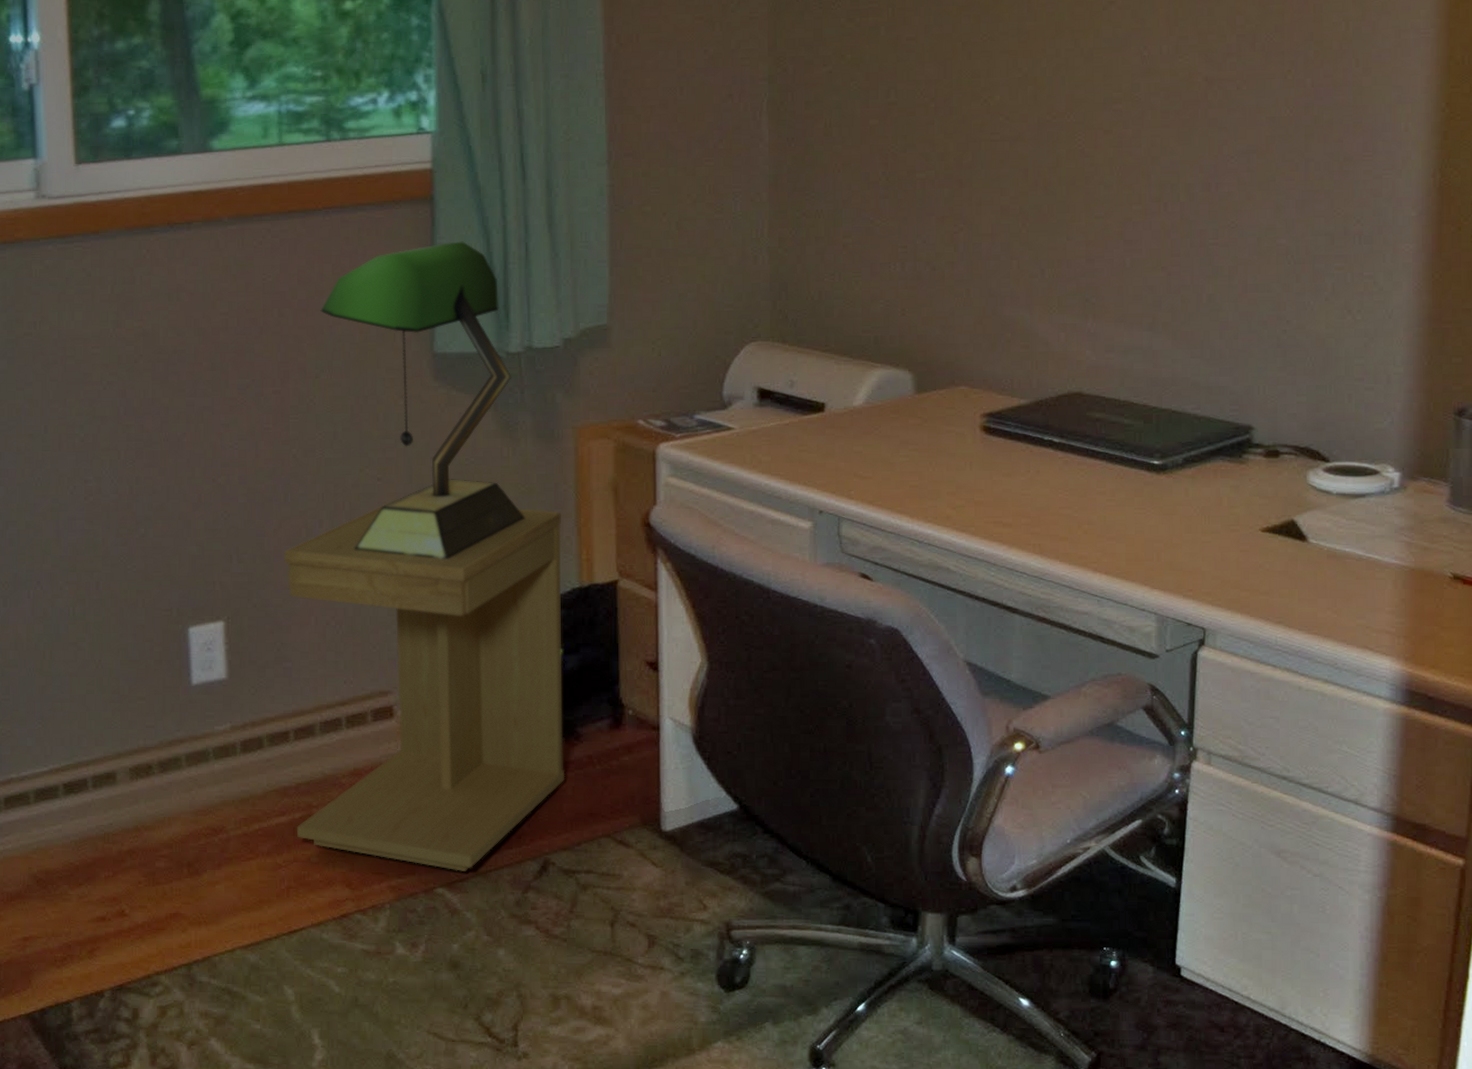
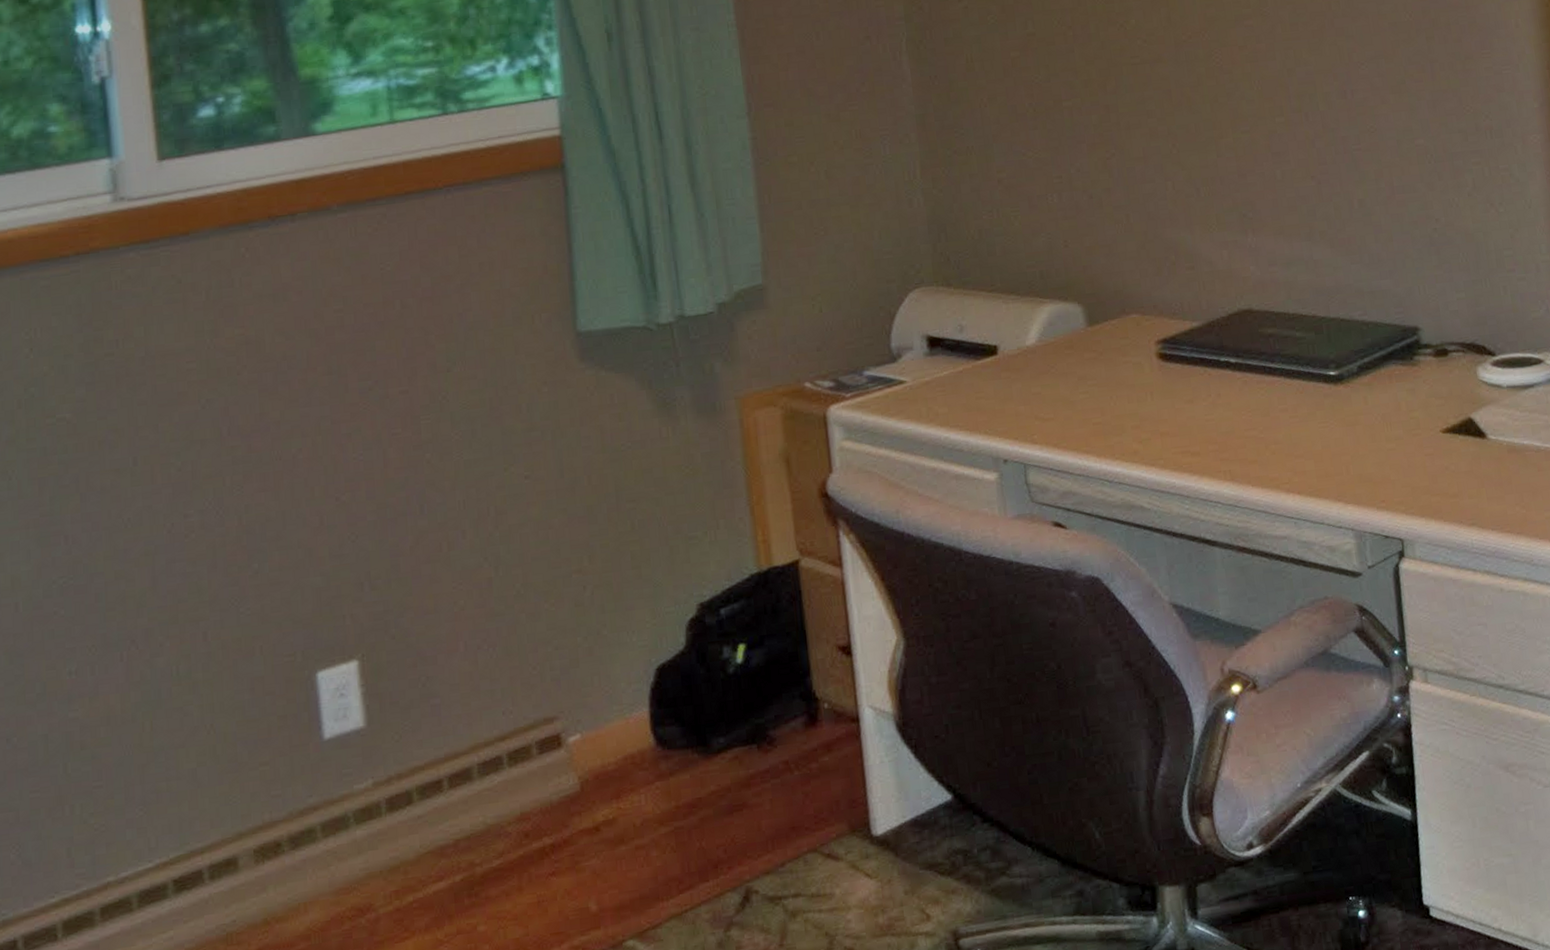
side table: present [284,498,565,871] -> none [423,491,761,917]
table lamp: present [320,241,526,560] -> none [448,209,693,561]

